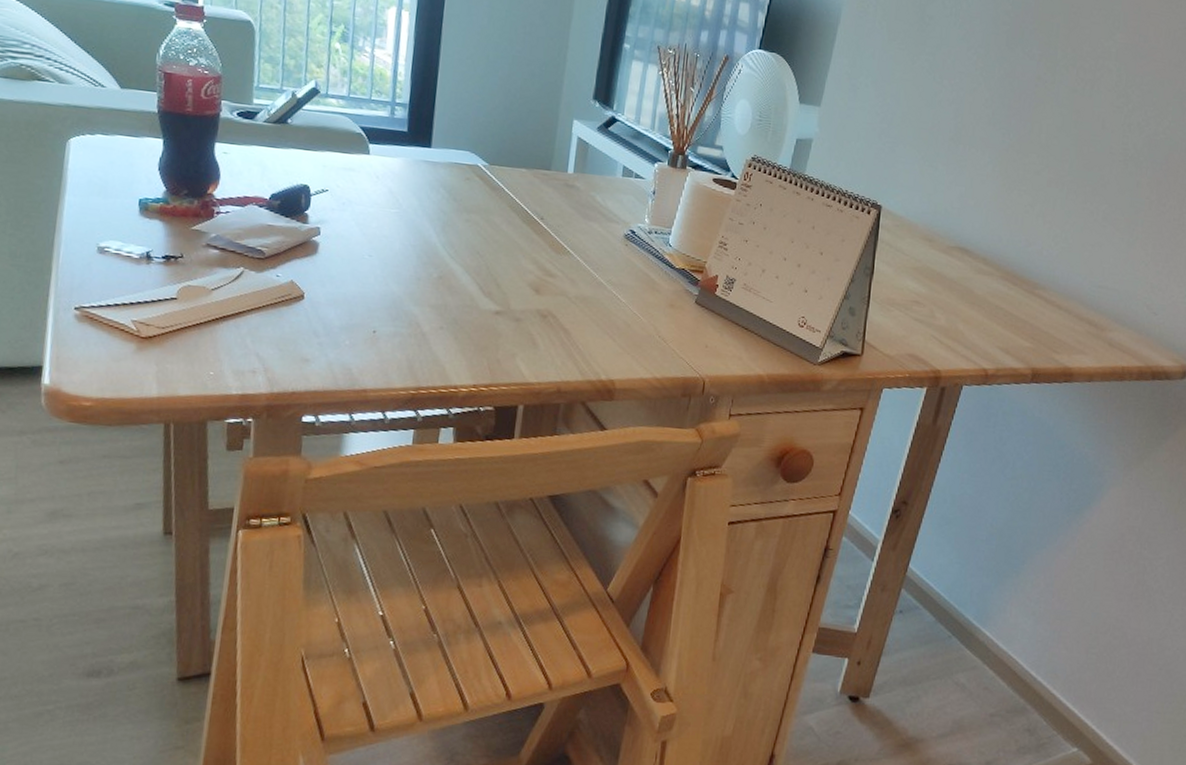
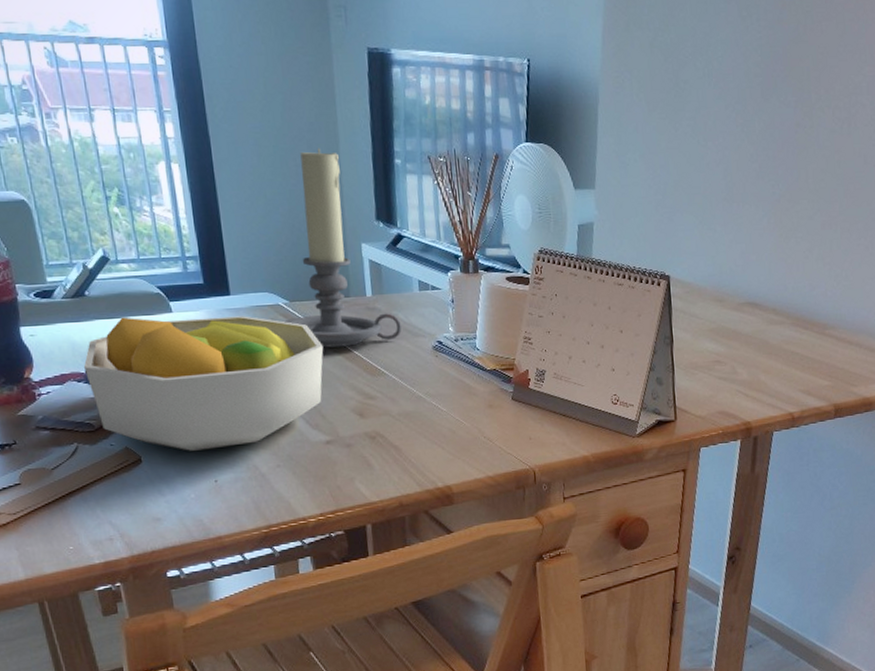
fruit bowl: none [268,150,514,300] -> present [83,316,324,451]
candle holder: none [480,20,598,221] -> present [284,148,402,348]

